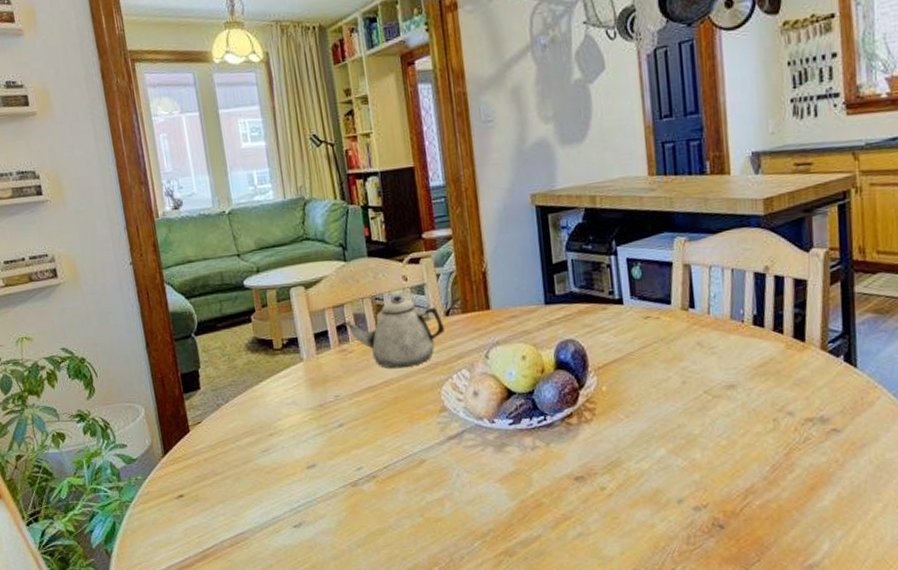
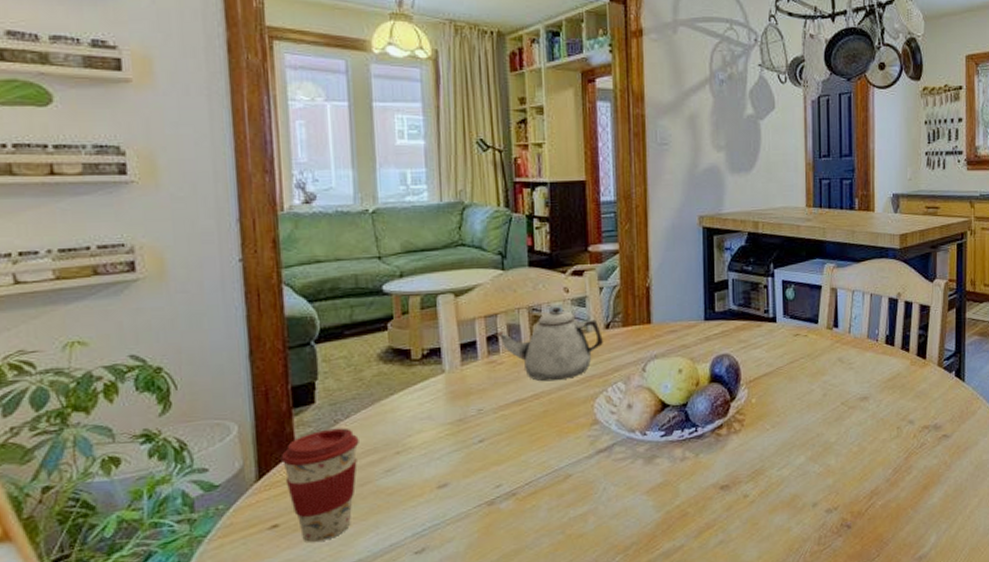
coffee cup: none [179,411,240,513] -> present [281,428,359,543]

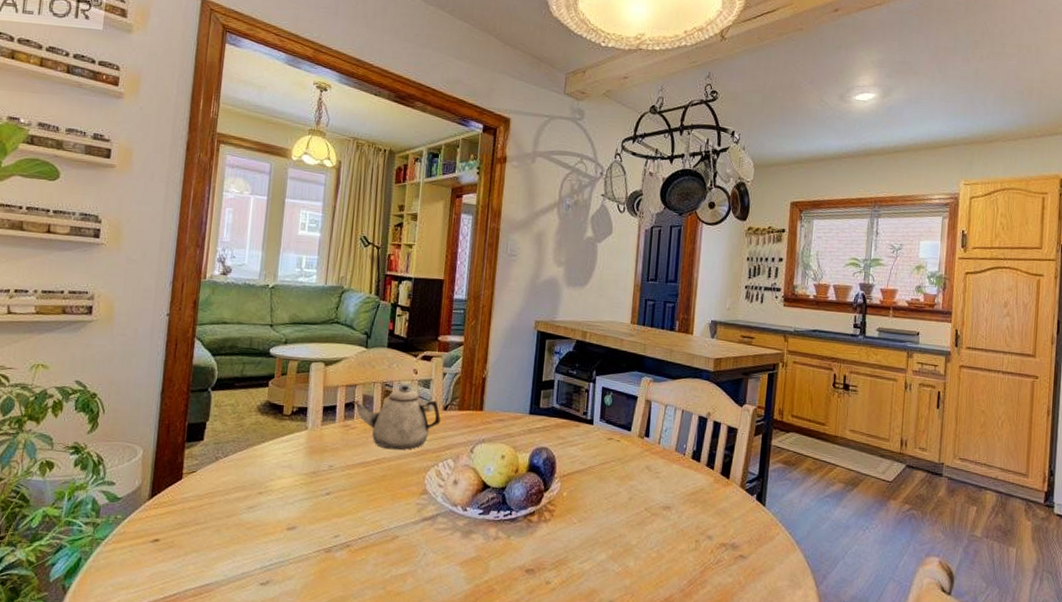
coffee cup: present [281,428,359,543] -> none [170,463,232,561]

